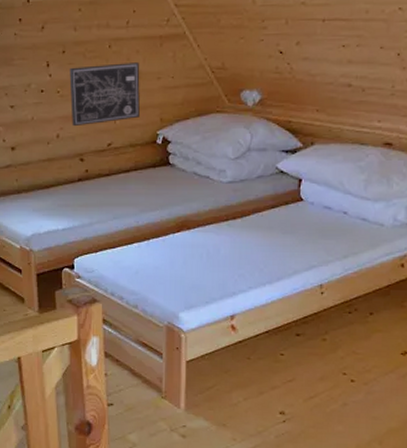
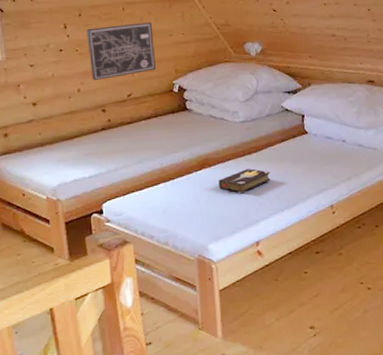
hardback book: none [196,235,255,262] -> present [218,169,271,194]

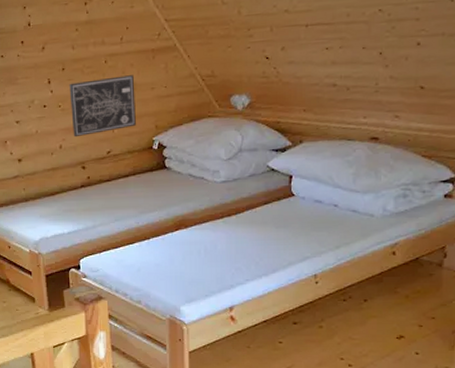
hardback book: present [218,169,271,194] -> none [194,232,250,257]

